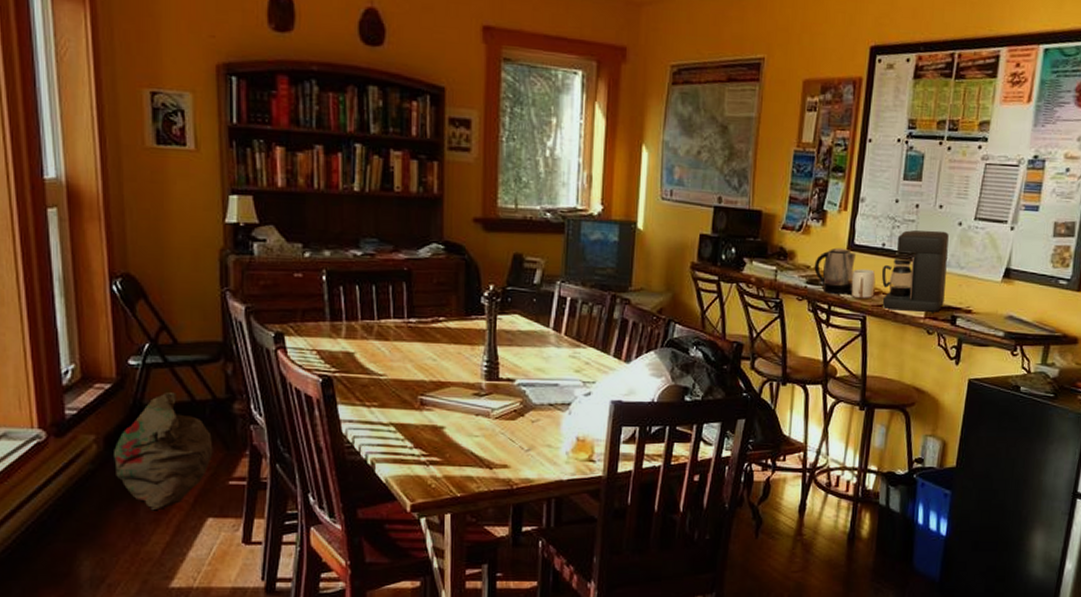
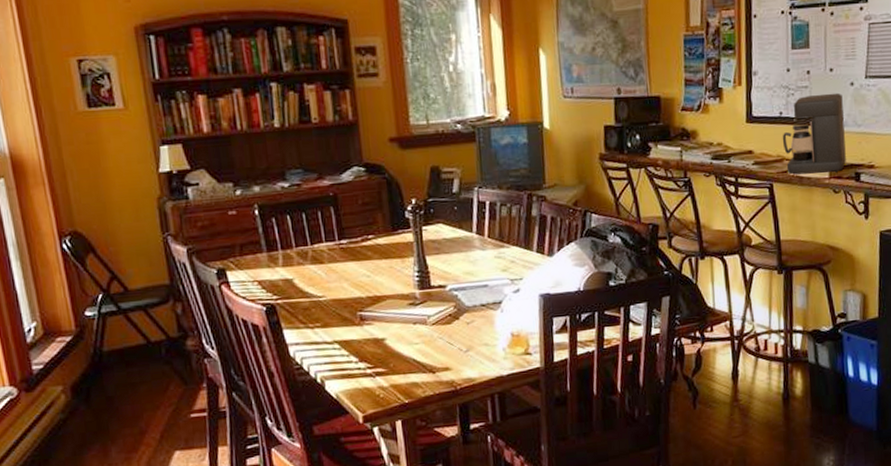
bag: present [114,391,213,511] -> none [81,336,173,451]
kettle: present [814,247,856,294] -> none [717,121,756,166]
mug: present [851,268,876,298] -> none [754,138,778,167]

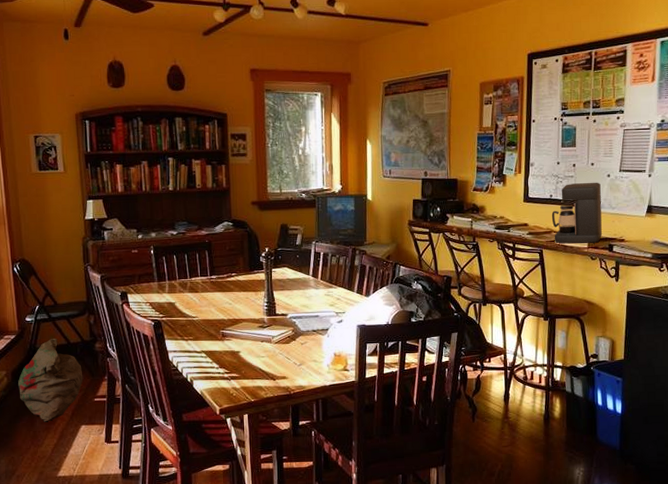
bag: none [81,336,173,451] -> present [18,338,83,422]

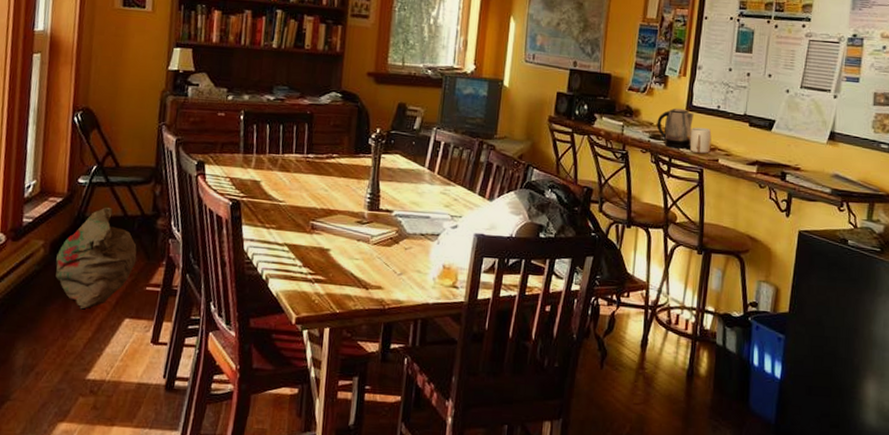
kettle: none [500,201,531,235] -> present [656,108,694,149]
mug: none [529,215,548,237] -> present [689,127,712,153]
coffee maker: present [551,182,602,243] -> none [717,95,777,168]

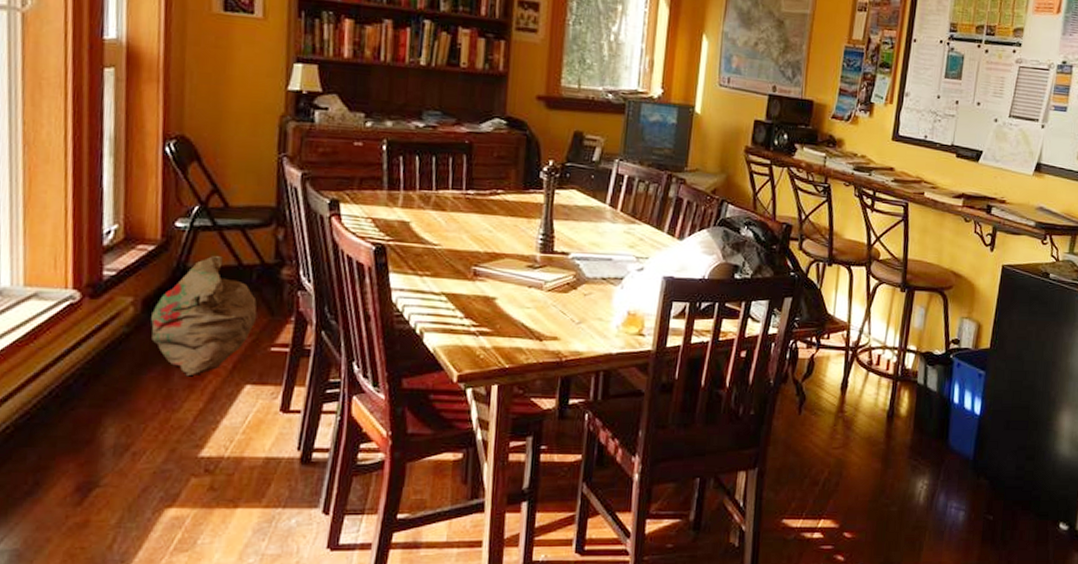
kettle: present [656,108,694,149] -> none [861,137,900,182]
mug: present [689,127,712,153] -> none [895,158,918,186]

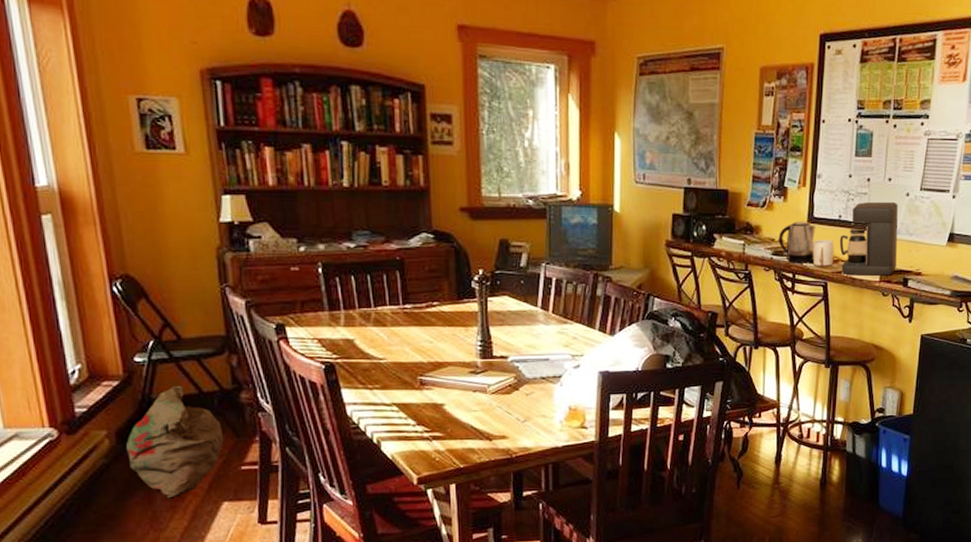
kettle: none [861,137,900,182] -> present [778,221,815,263]
mug: none [895,158,918,186] -> present [812,239,834,266]
coffee maker: none [923,124,986,201] -> present [839,201,898,276]

